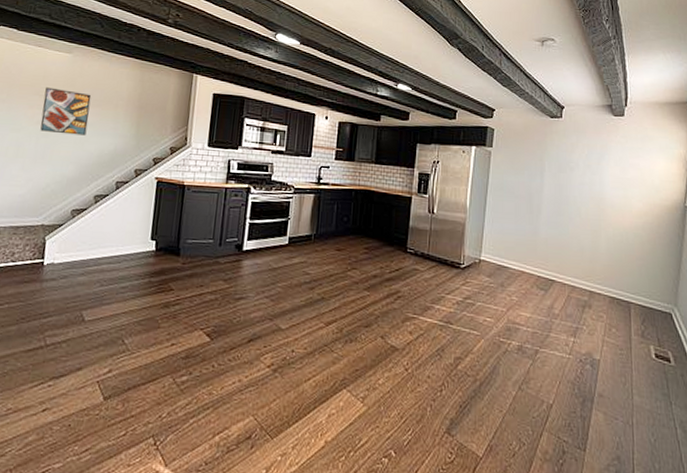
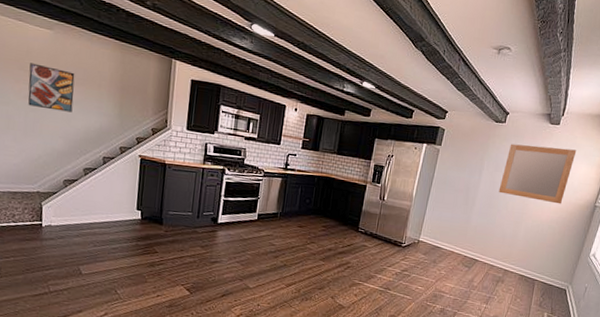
home mirror: none [566,140,650,207] -> present [498,143,577,204]

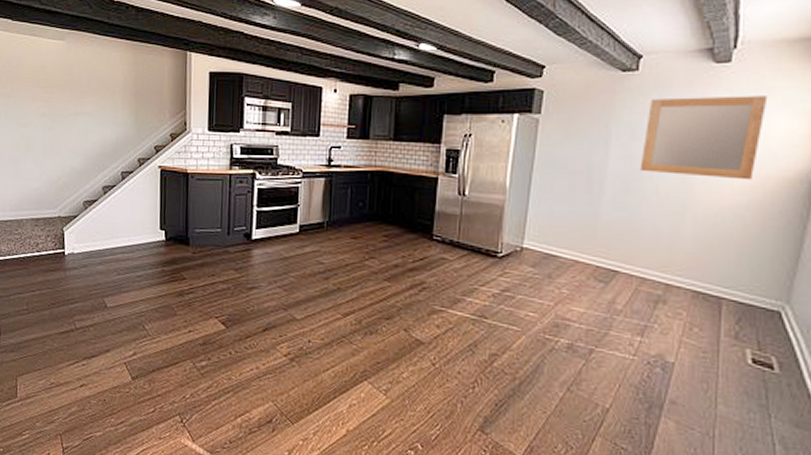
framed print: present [28,63,75,113] -> none [44,78,89,126]

